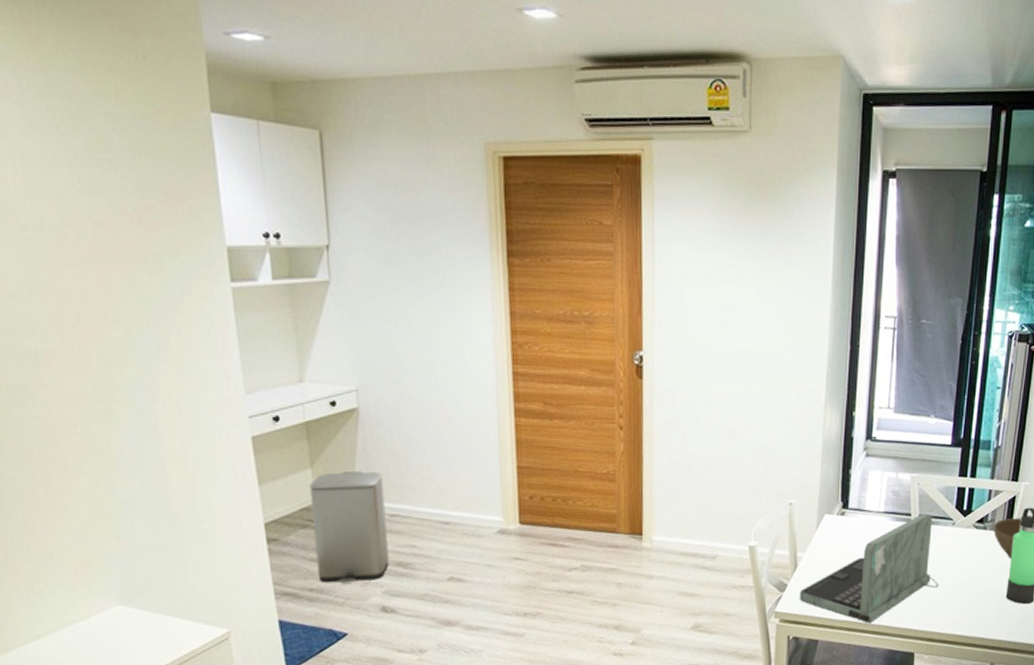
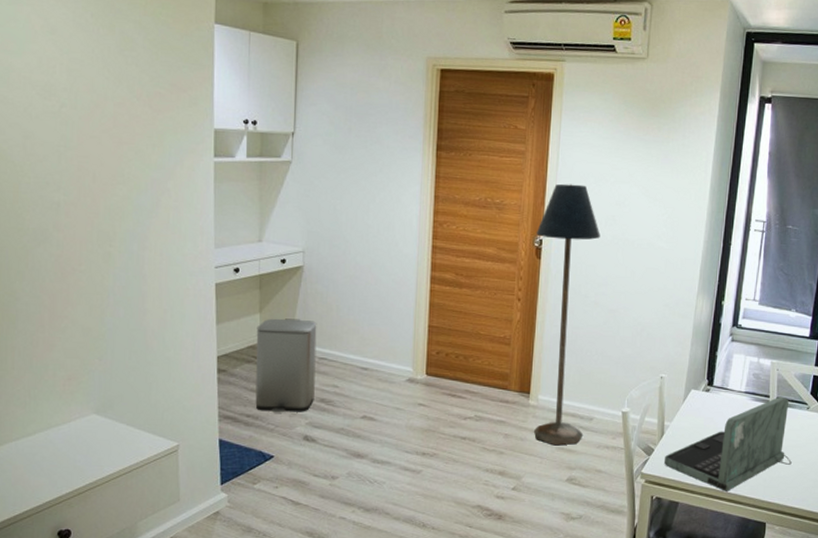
floor lamp: none [635,288,710,591] -> present [534,183,600,446]

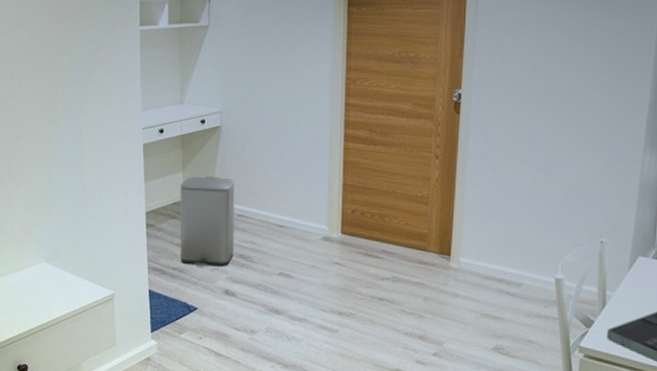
floor lamp: present [534,183,600,446] -> none [455,33,526,312]

